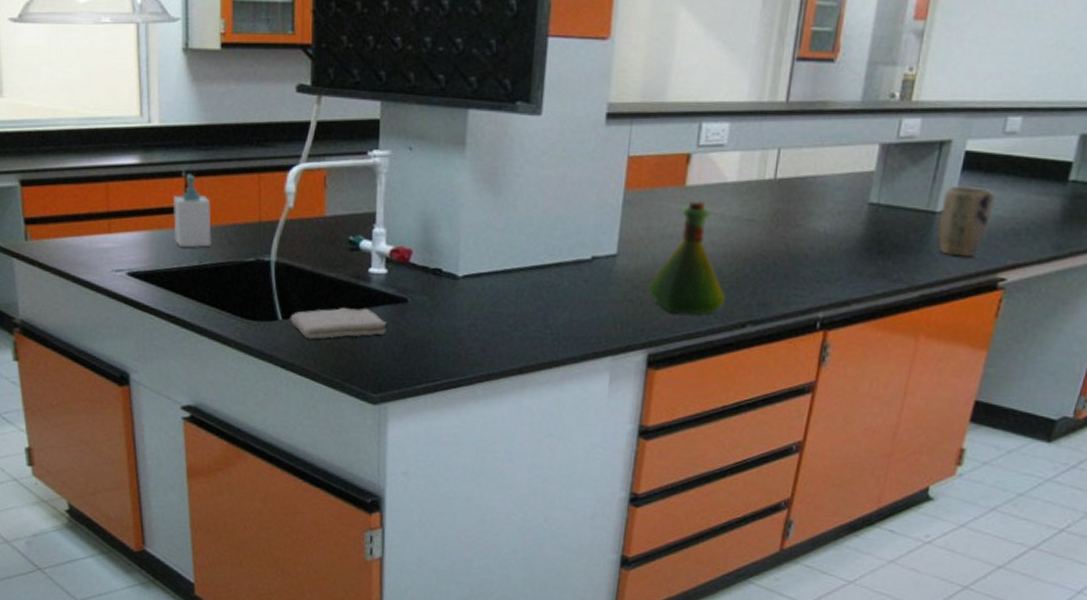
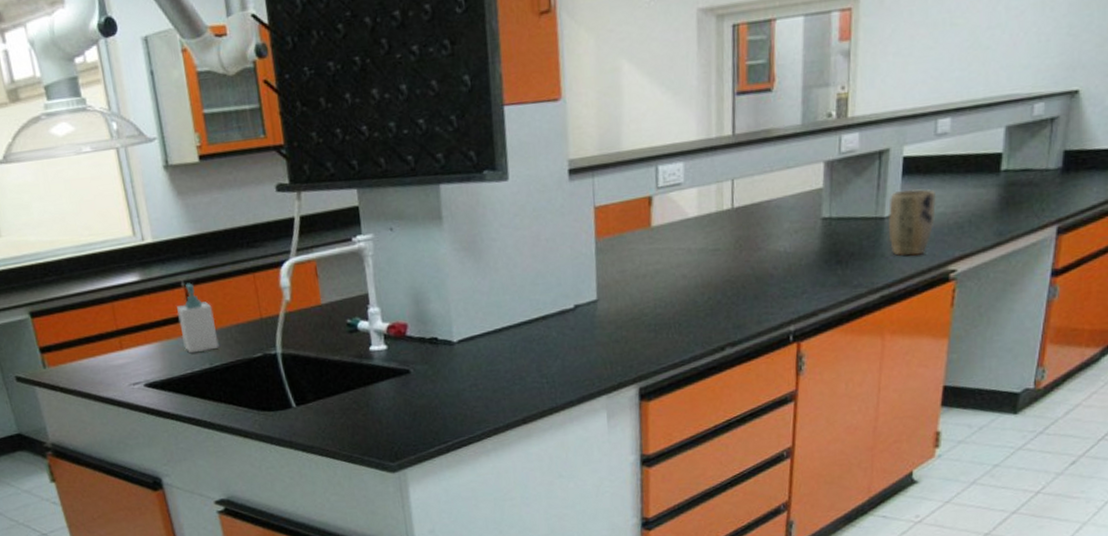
washcloth: present [290,307,387,339] -> none [303,384,395,421]
flask: present [648,201,726,314] -> none [630,238,704,347]

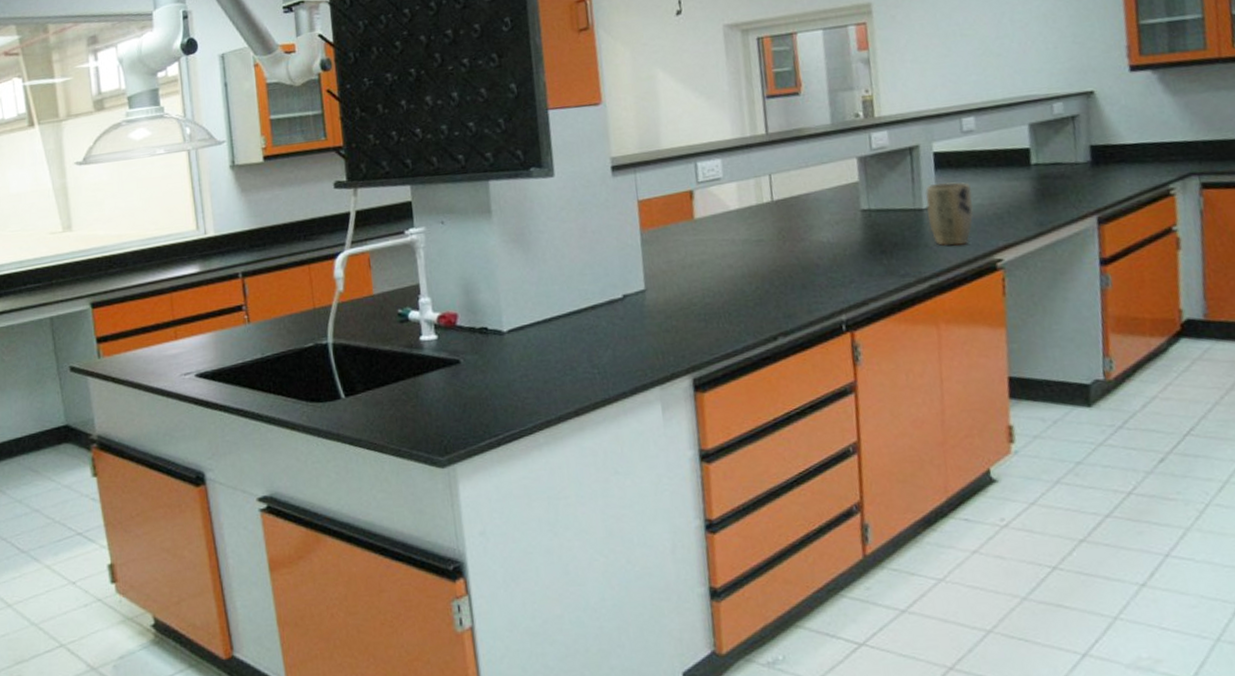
soap bottle: present [176,283,219,354] -> none [232,274,272,344]

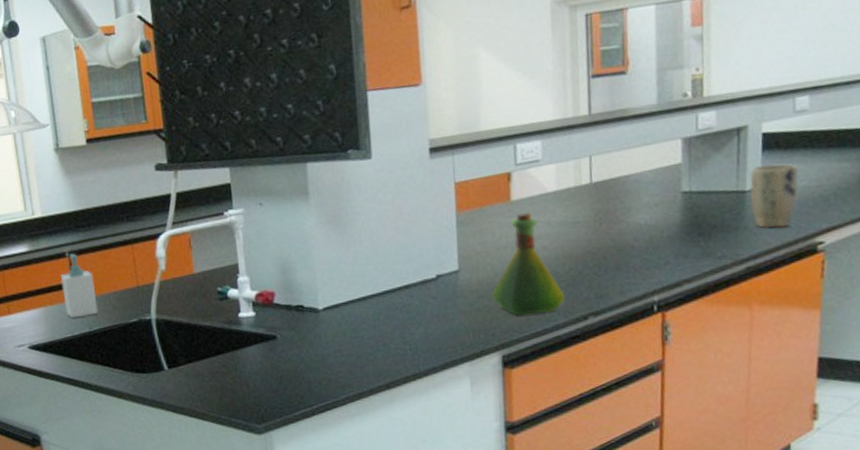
soap bottle: none [232,274,272,344] -> present [60,253,98,319]
flask: none [680,230,754,337] -> present [492,212,566,316]

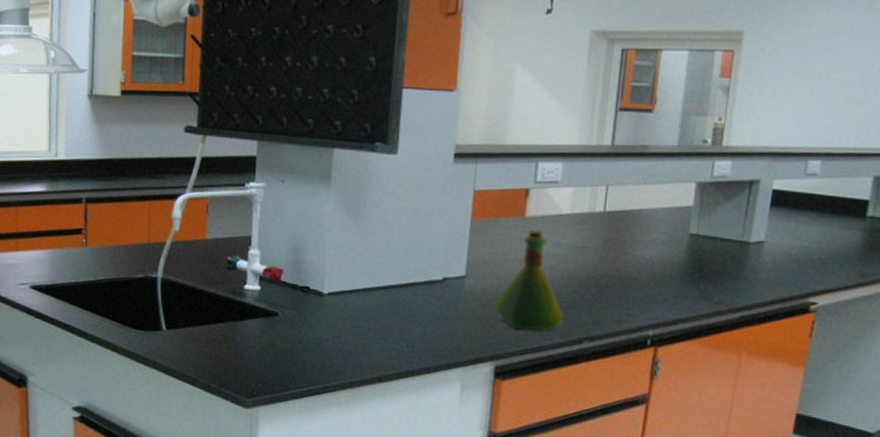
soap bottle: present [60,253,98,319] -> none [73,200,107,266]
plant pot: present [749,163,800,229] -> none [753,220,803,283]

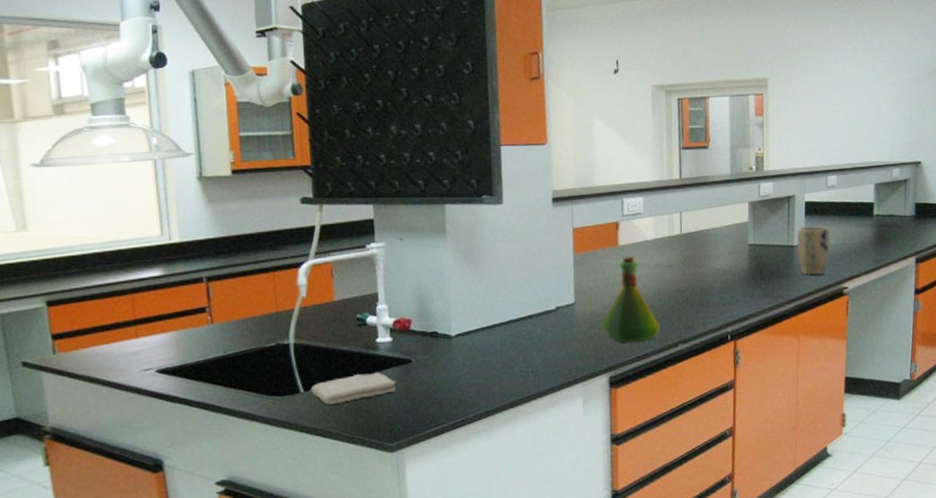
washcloth: none [173,319,259,348] -> present [311,372,397,405]
plant pot: none [753,220,803,283] -> present [796,226,831,276]

